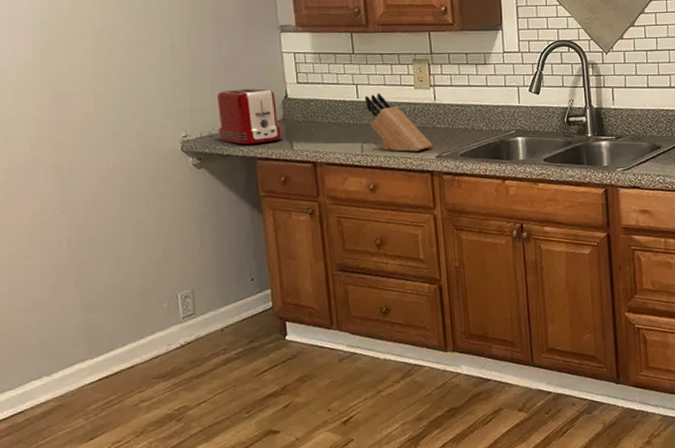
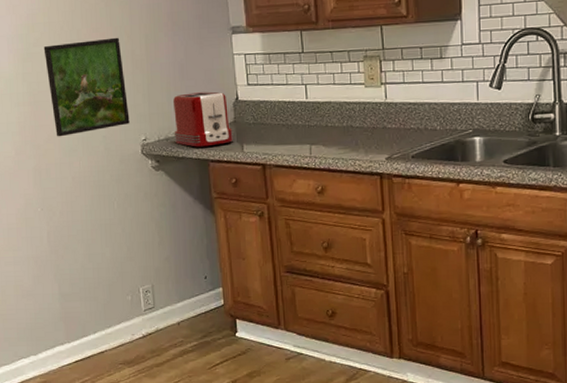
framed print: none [68,30,168,133] -> present [43,37,130,137]
knife block: present [364,93,433,152] -> none [313,92,383,153]

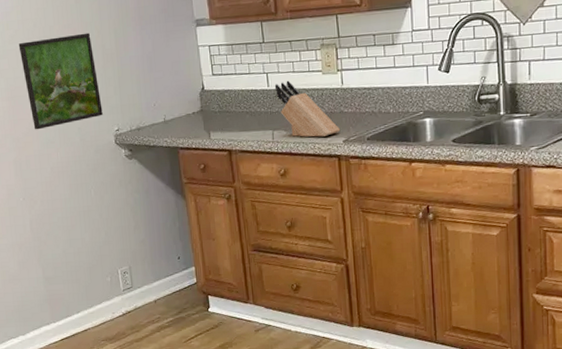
toaster: present [172,91,234,147] -> none [142,82,201,136]
knife block: none [313,92,383,153] -> present [274,80,341,137]

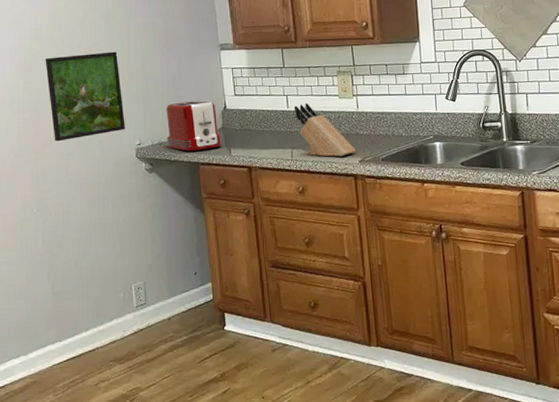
toaster: none [142,82,201,136] -> present [166,101,222,151]

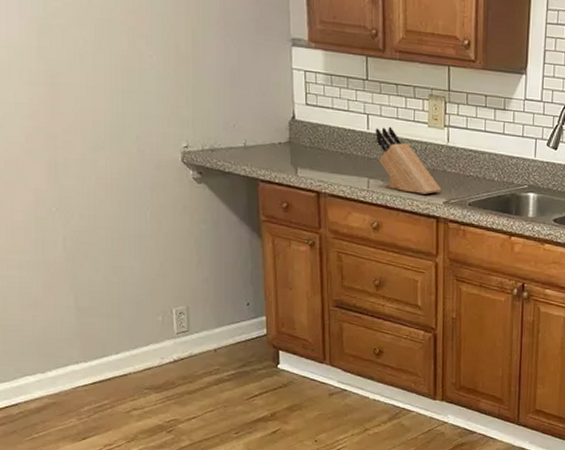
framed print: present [45,51,125,142] -> none [66,19,169,130]
toaster: present [166,101,222,151] -> none [220,103,288,165]

